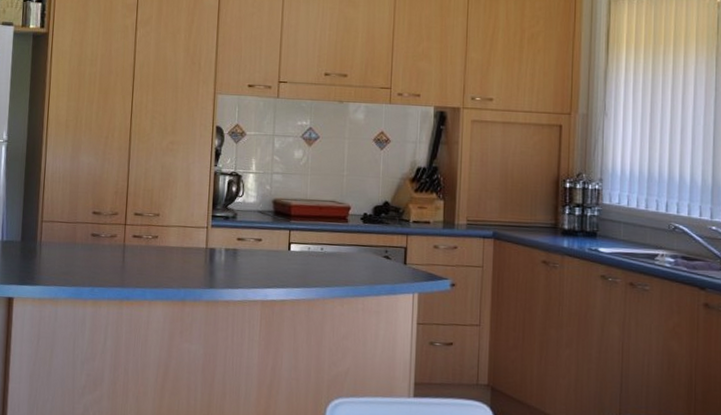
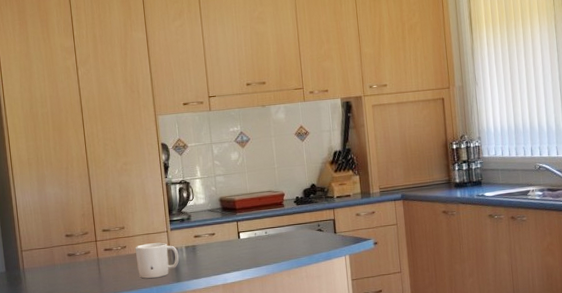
mug: none [167,237,217,280] -> present [135,242,179,280]

